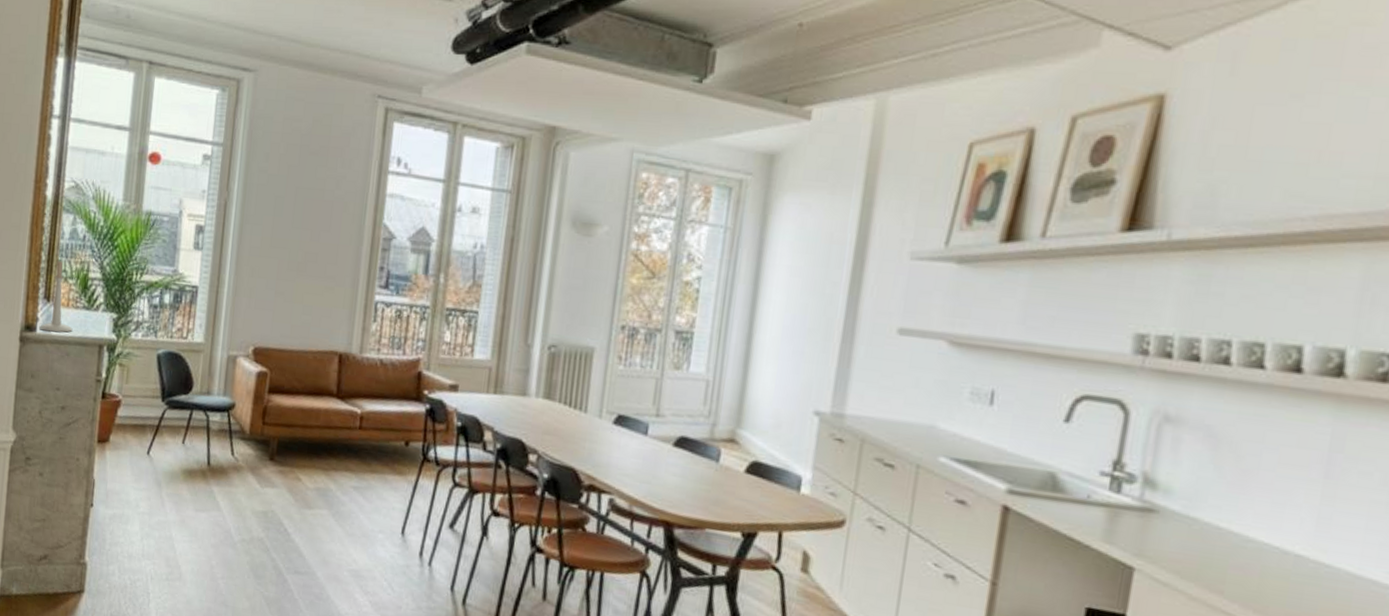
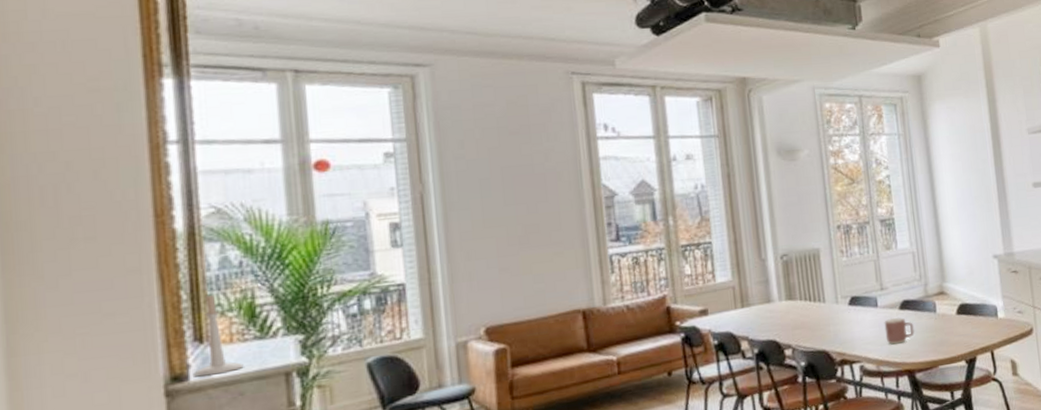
mug: none [648,453,686,487] -> present [884,317,914,345]

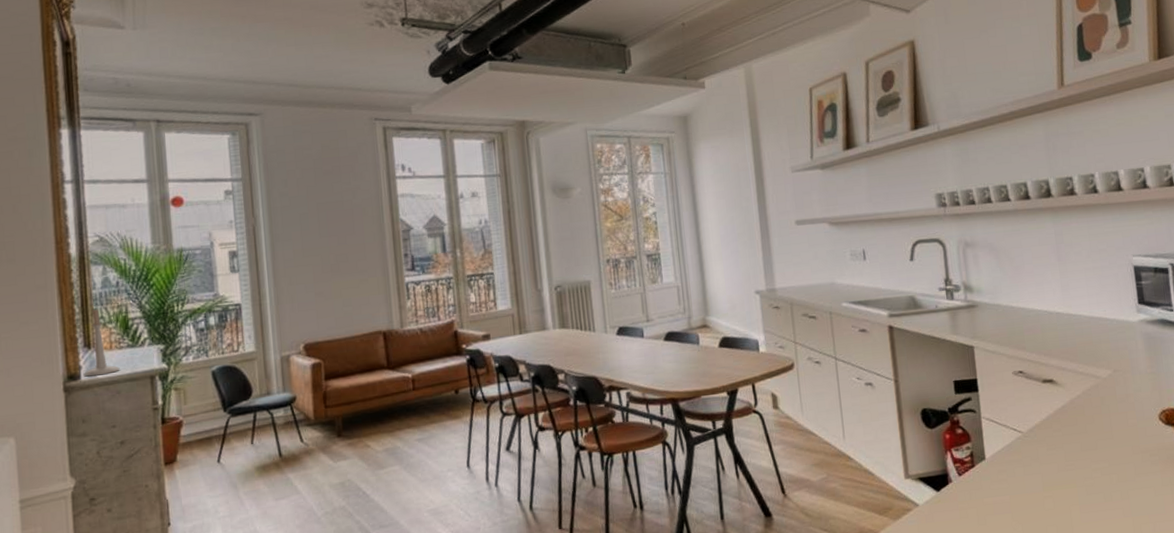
mug: present [884,317,914,345] -> none [649,347,678,374]

